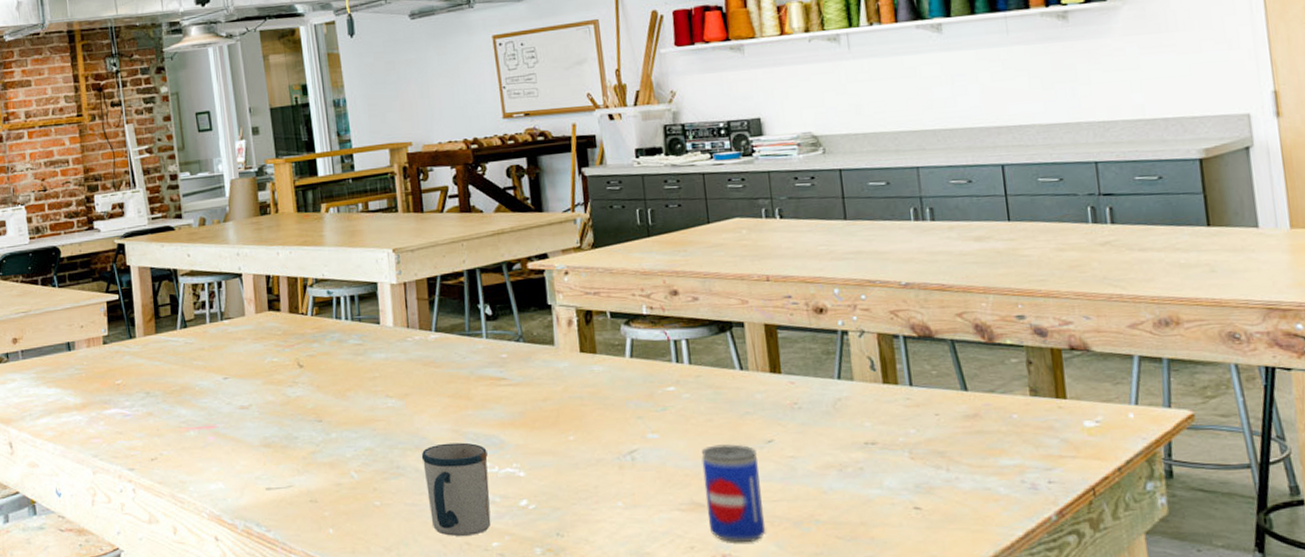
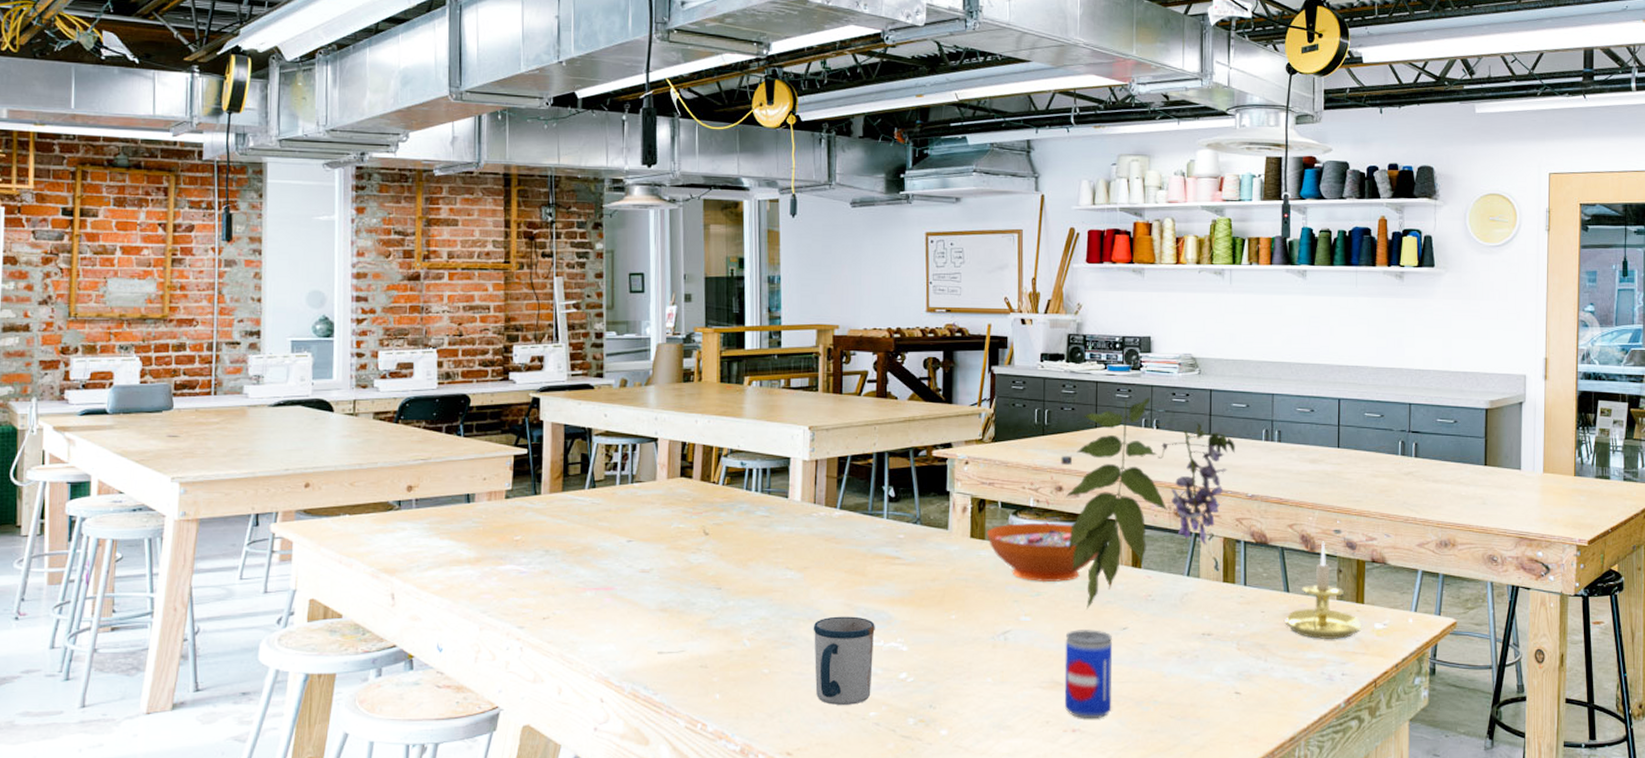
decorative bowl: none [597,331,729,396] -> present [986,523,1099,583]
plant: none [672,185,879,424] -> present [1061,397,1235,611]
candle holder: none [964,329,1067,443] -> present [1283,541,1361,640]

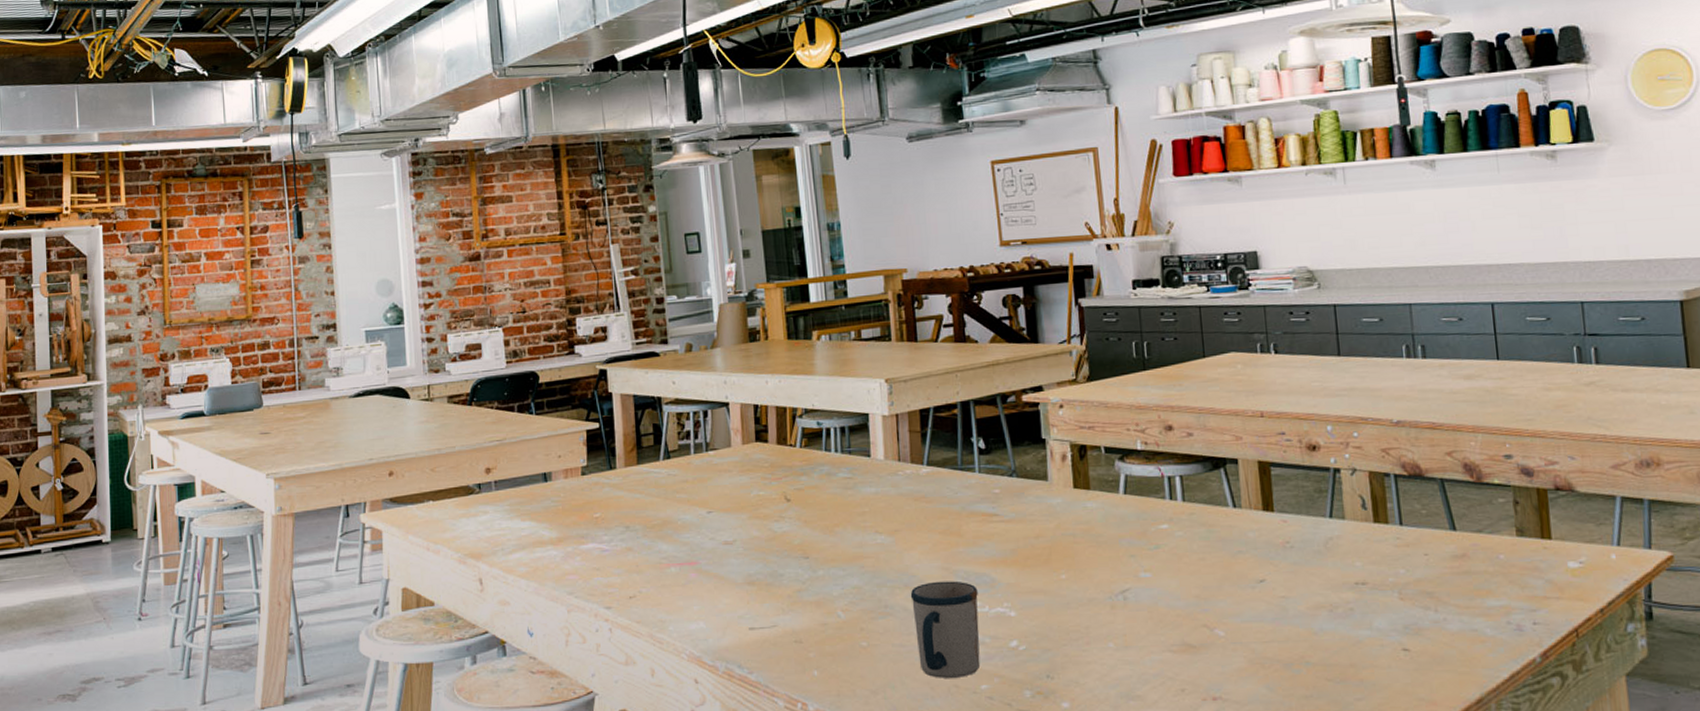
decorative bowl: present [986,523,1099,583] -> none [1091,467,1222,534]
plant: present [1061,397,1235,611] -> none [1167,319,1372,563]
beer can: present [1064,630,1112,719] -> none [1193,584,1257,686]
candle holder: present [1283,541,1361,640] -> none [1453,469,1551,584]

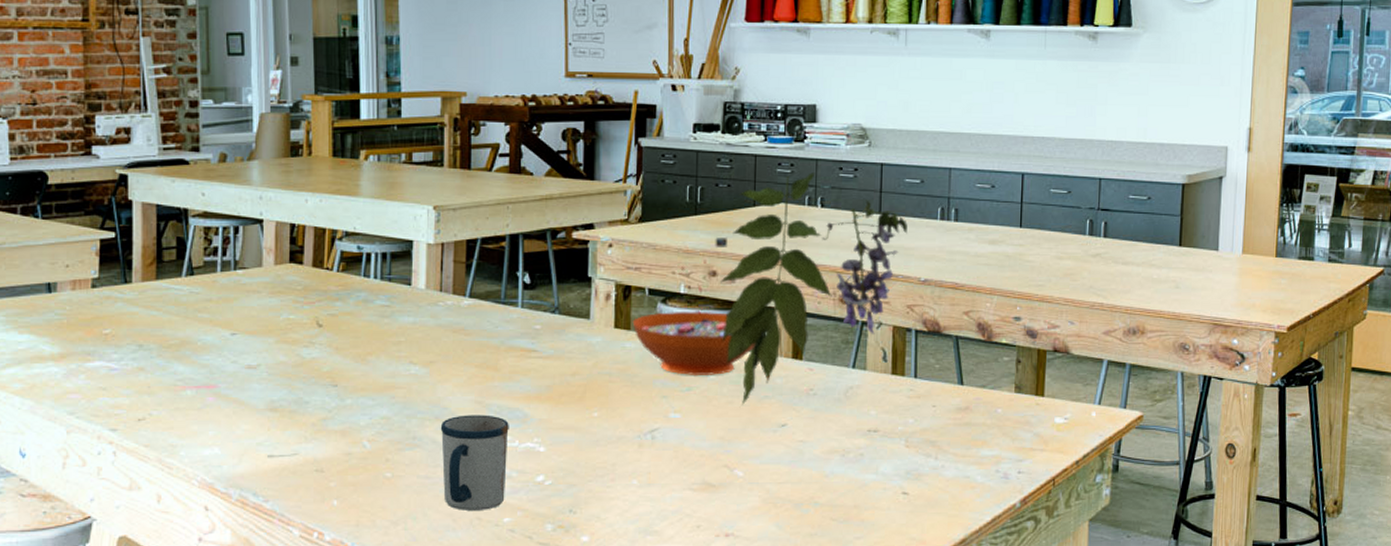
decorative bowl: none [1091,467,1222,534] -> present [632,312,756,377]
plant: none [1167,319,1372,563] -> present [715,172,907,406]

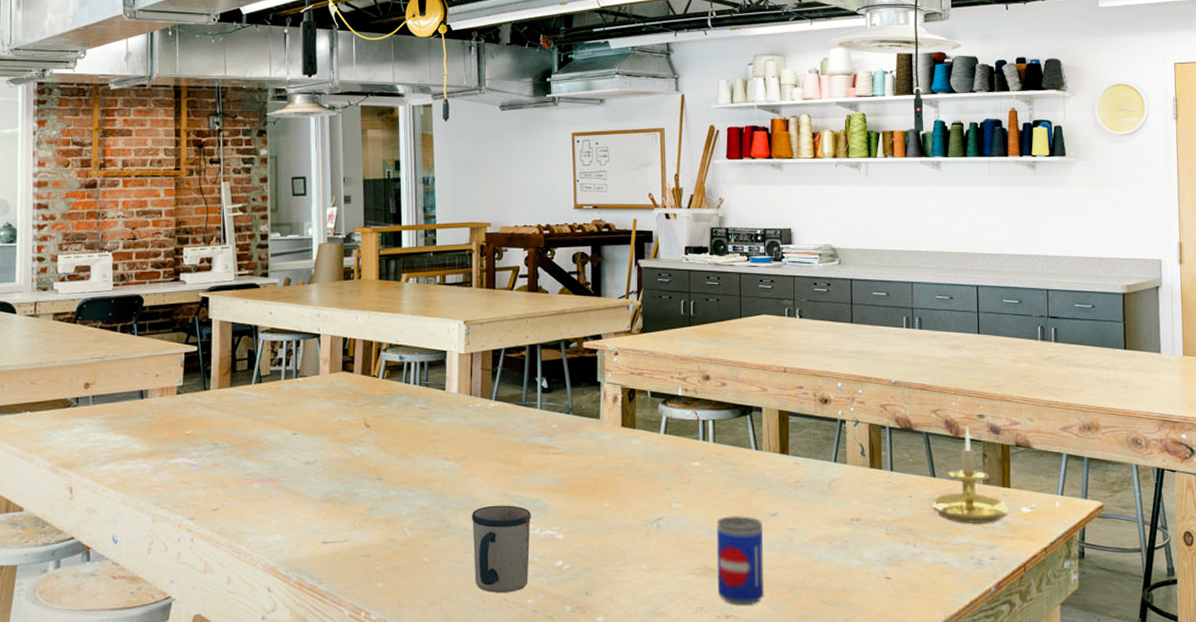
decorative bowl: present [632,312,756,377] -> none [637,412,747,470]
plant: present [715,172,907,406] -> none [707,288,877,497]
beer can: none [716,427,770,523] -> present [716,516,764,605]
candle holder: none [956,329,1040,436] -> present [931,426,1008,524]

